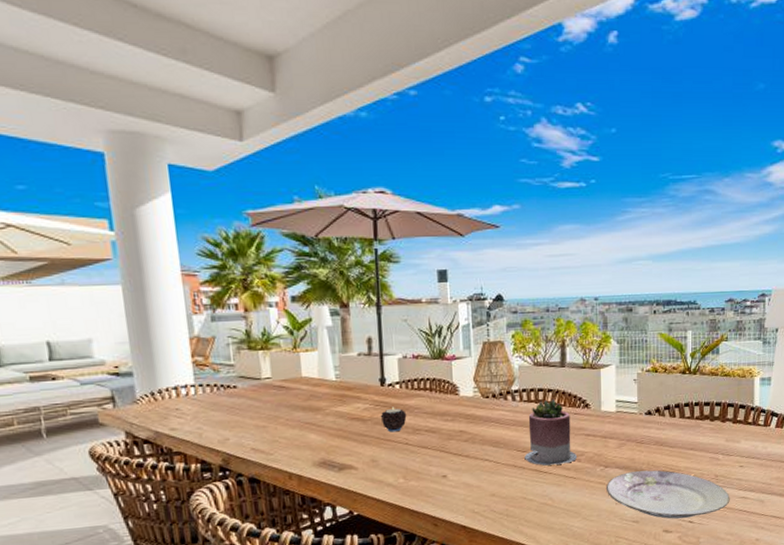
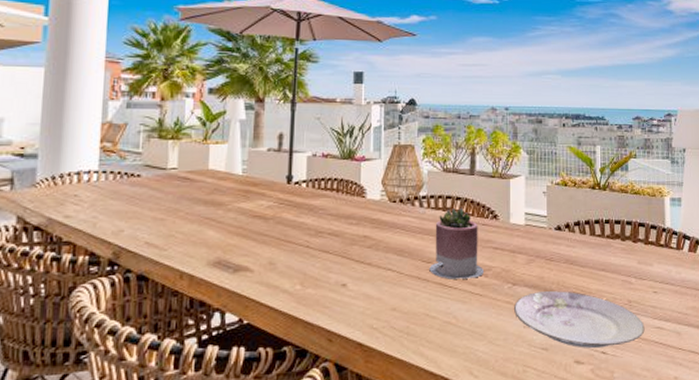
candle: present [380,407,407,432] -> none [283,206,311,233]

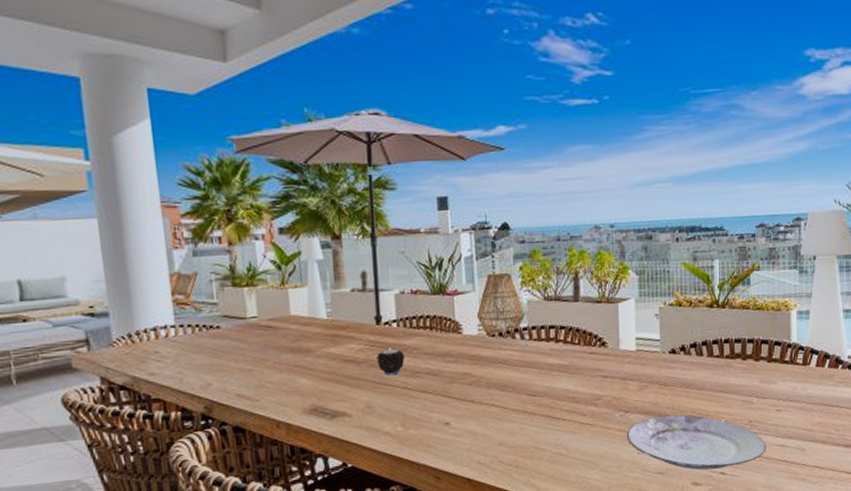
candle: none [283,206,311,233] -> present [376,347,405,376]
succulent planter: present [429,207,485,279] -> none [535,336,594,411]

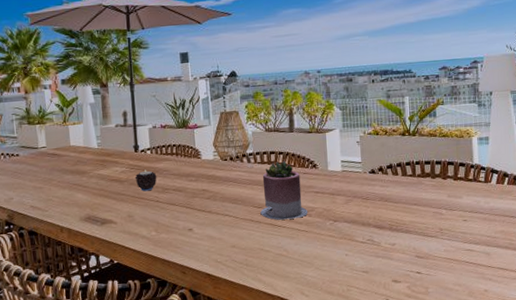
succulent planter: none [535,336,594,411] -> present [260,160,308,220]
plate: present [626,415,766,470] -> none [335,224,456,270]

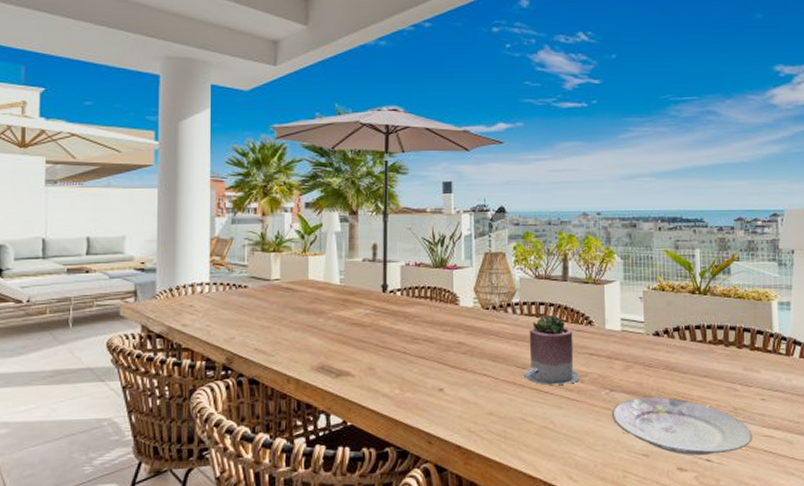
candle: present [135,169,157,192] -> none [380,314,406,340]
plate: none [335,224,456,270] -> present [611,397,753,455]

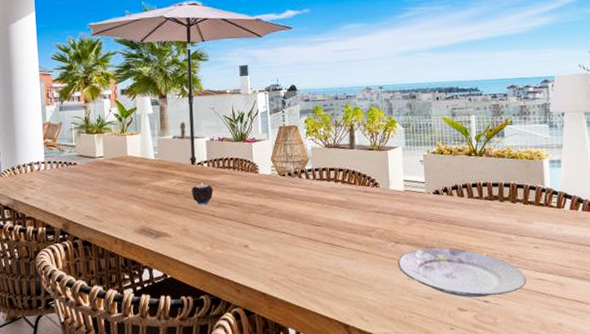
candle: none [380,314,406,340] -> present [191,182,213,205]
succulent planter: present [524,313,581,385] -> none [318,177,369,240]

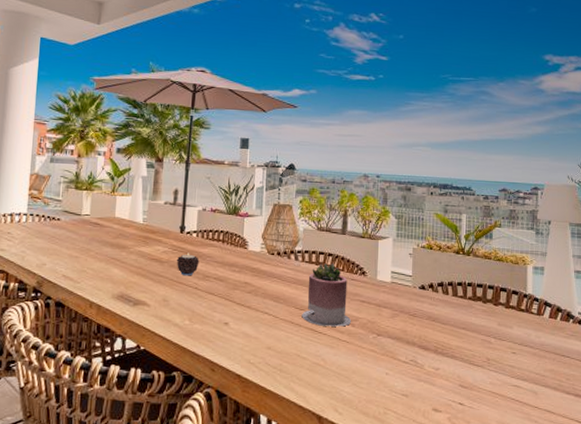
succulent planter: none [318,177,369,240] -> present [302,262,352,327]
plate: present [397,248,527,298] -> none [377,343,502,399]

